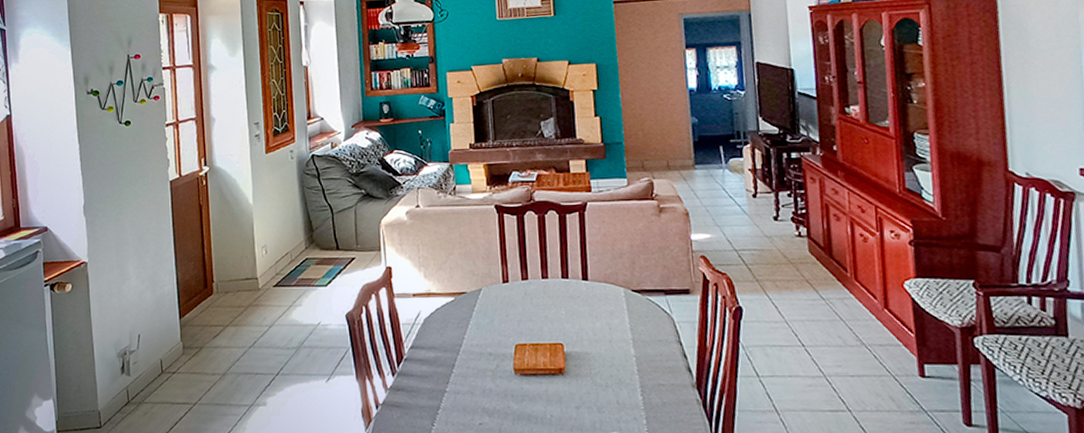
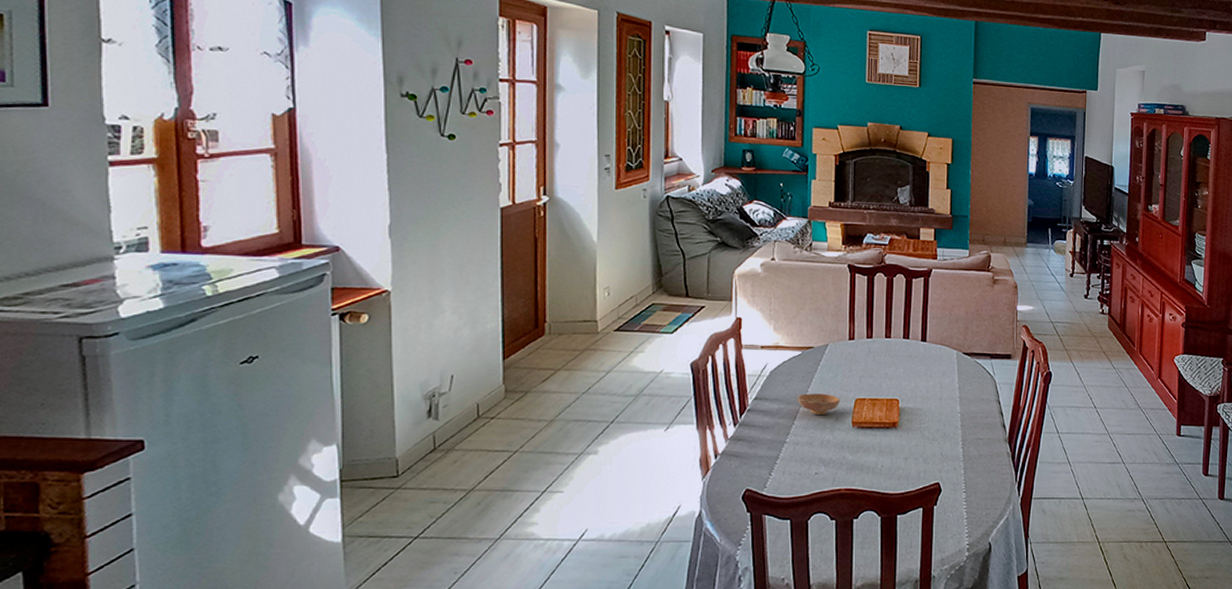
bowl: none [453,340,500,362] -> present [797,394,841,415]

